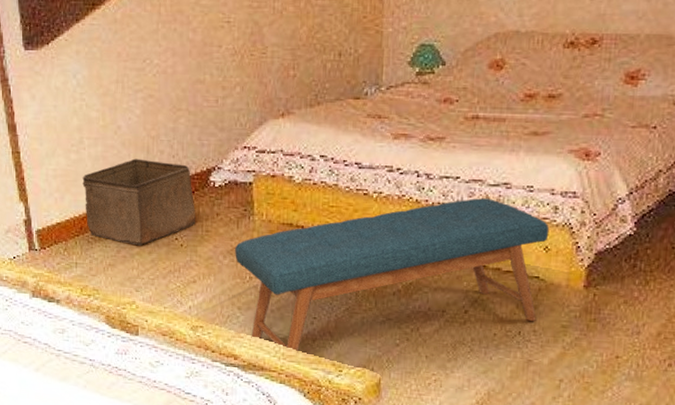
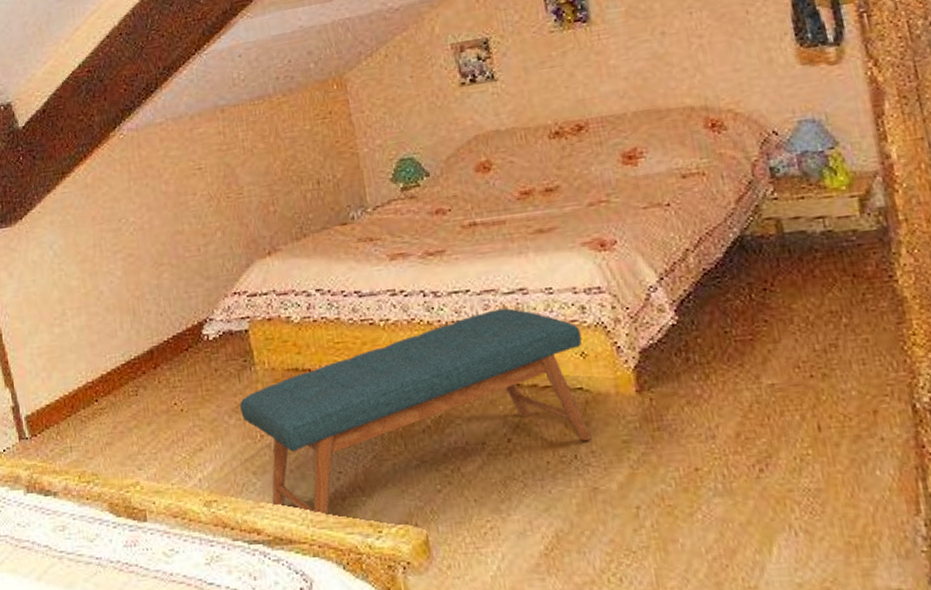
storage bin: present [82,158,195,246] -> none [68,321,194,418]

